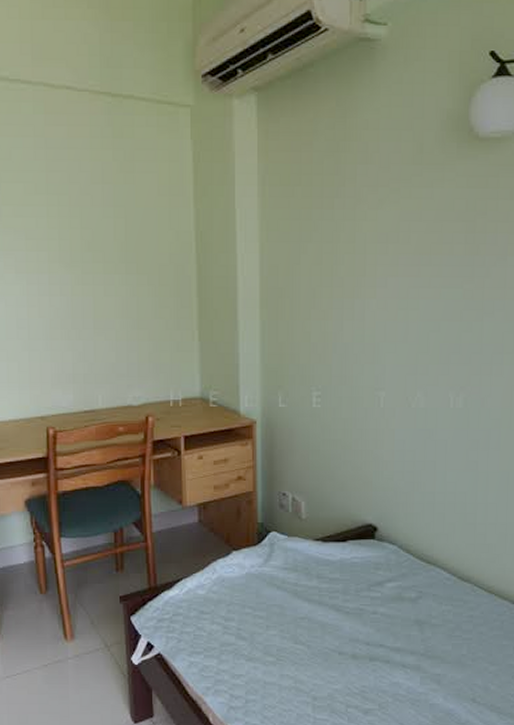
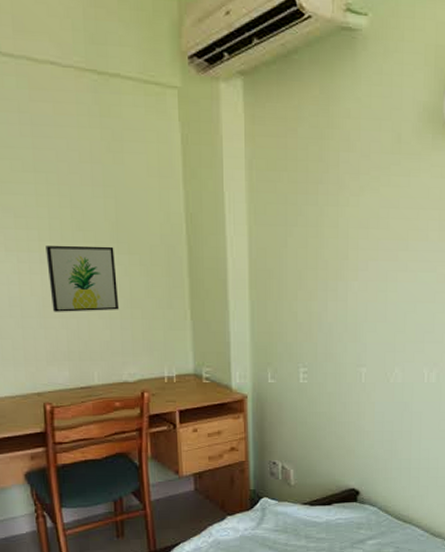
wall art: none [55,266,126,334] -> present [46,245,120,312]

